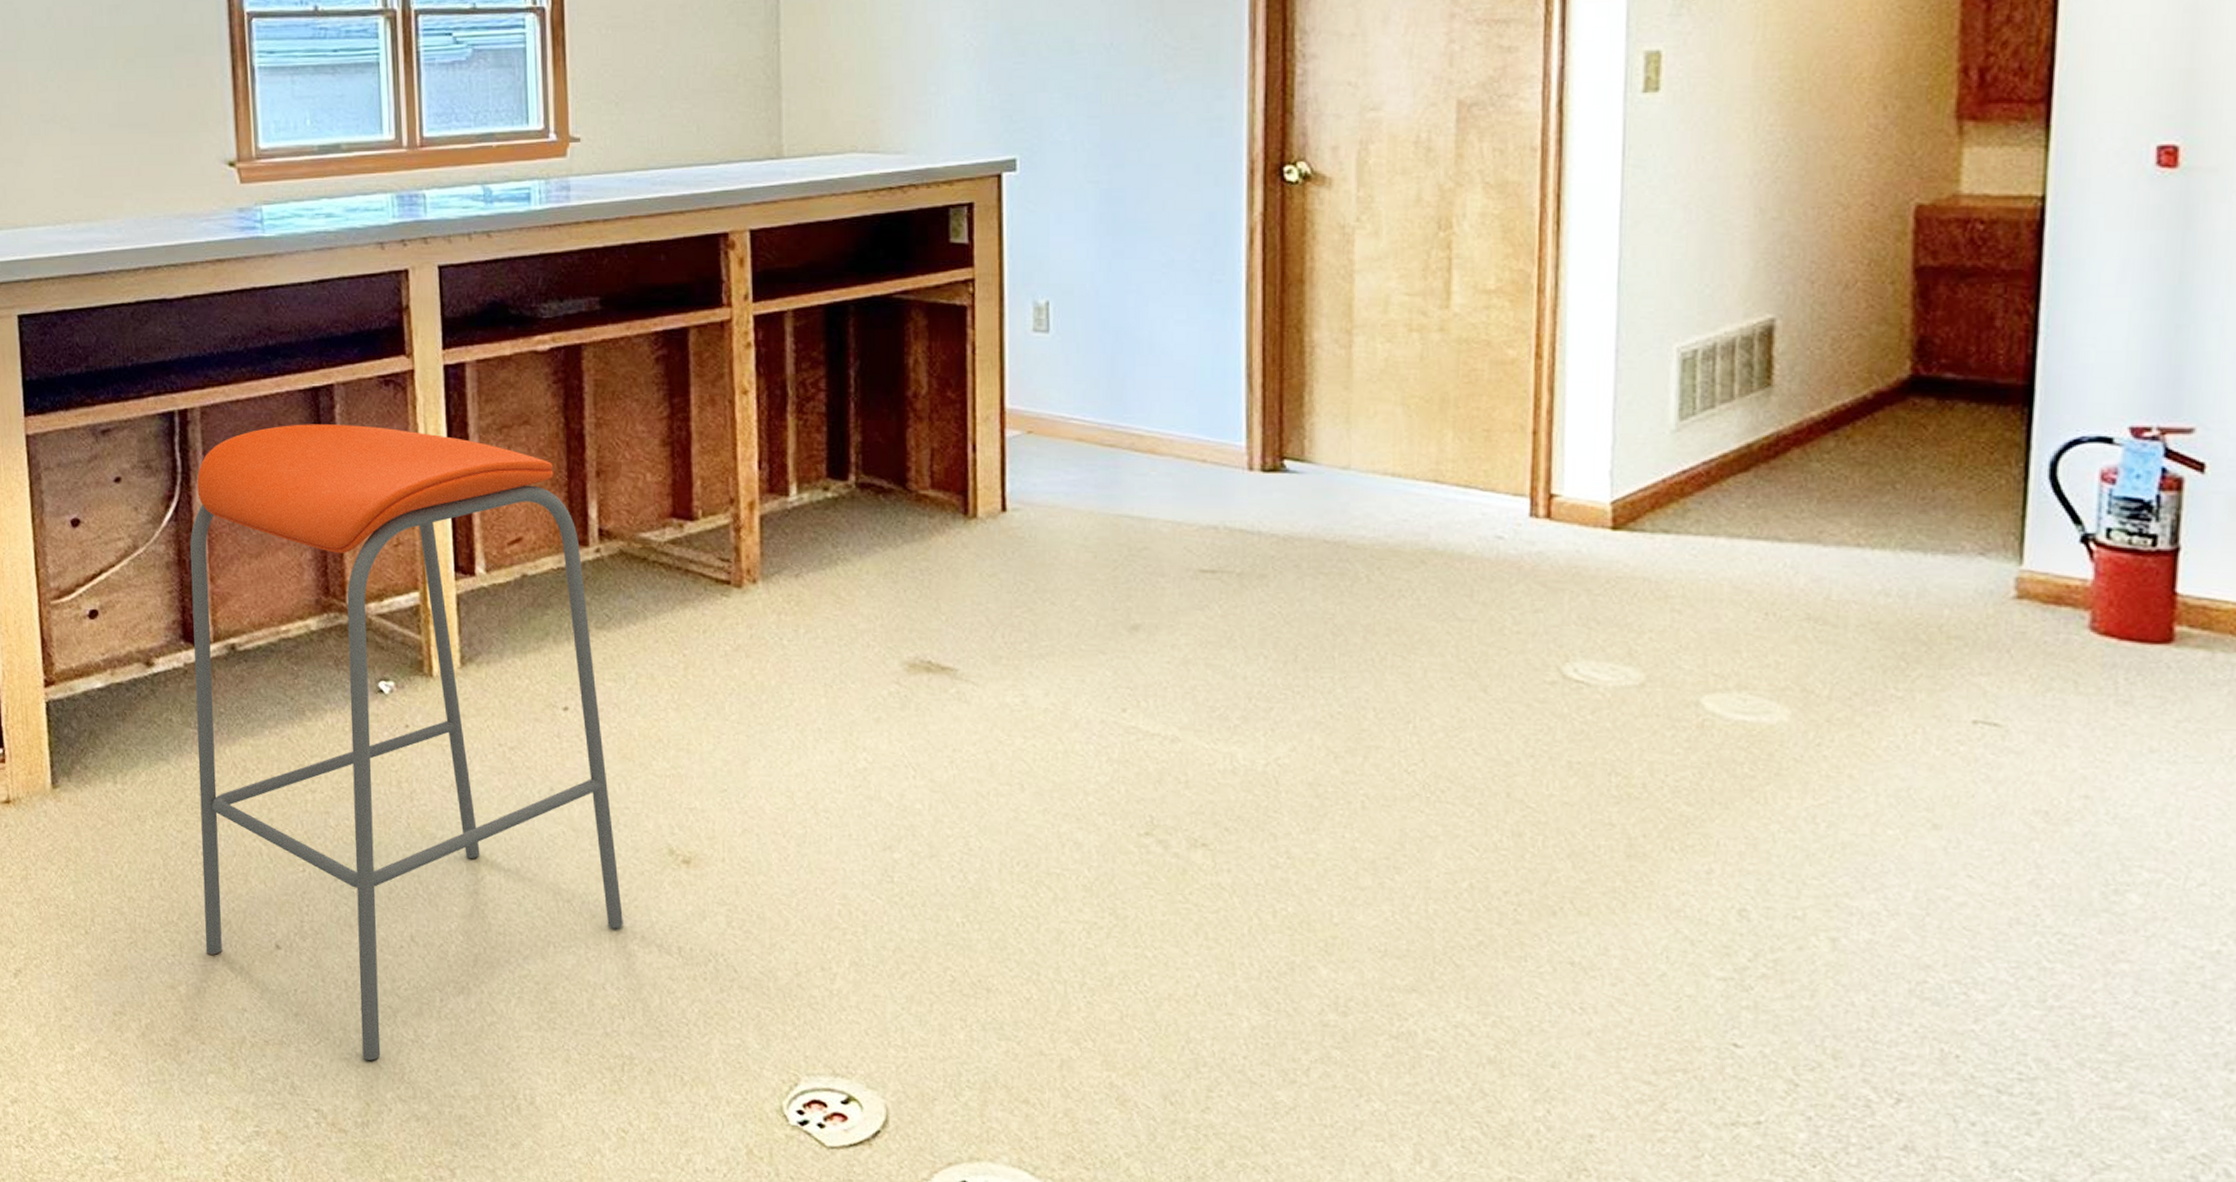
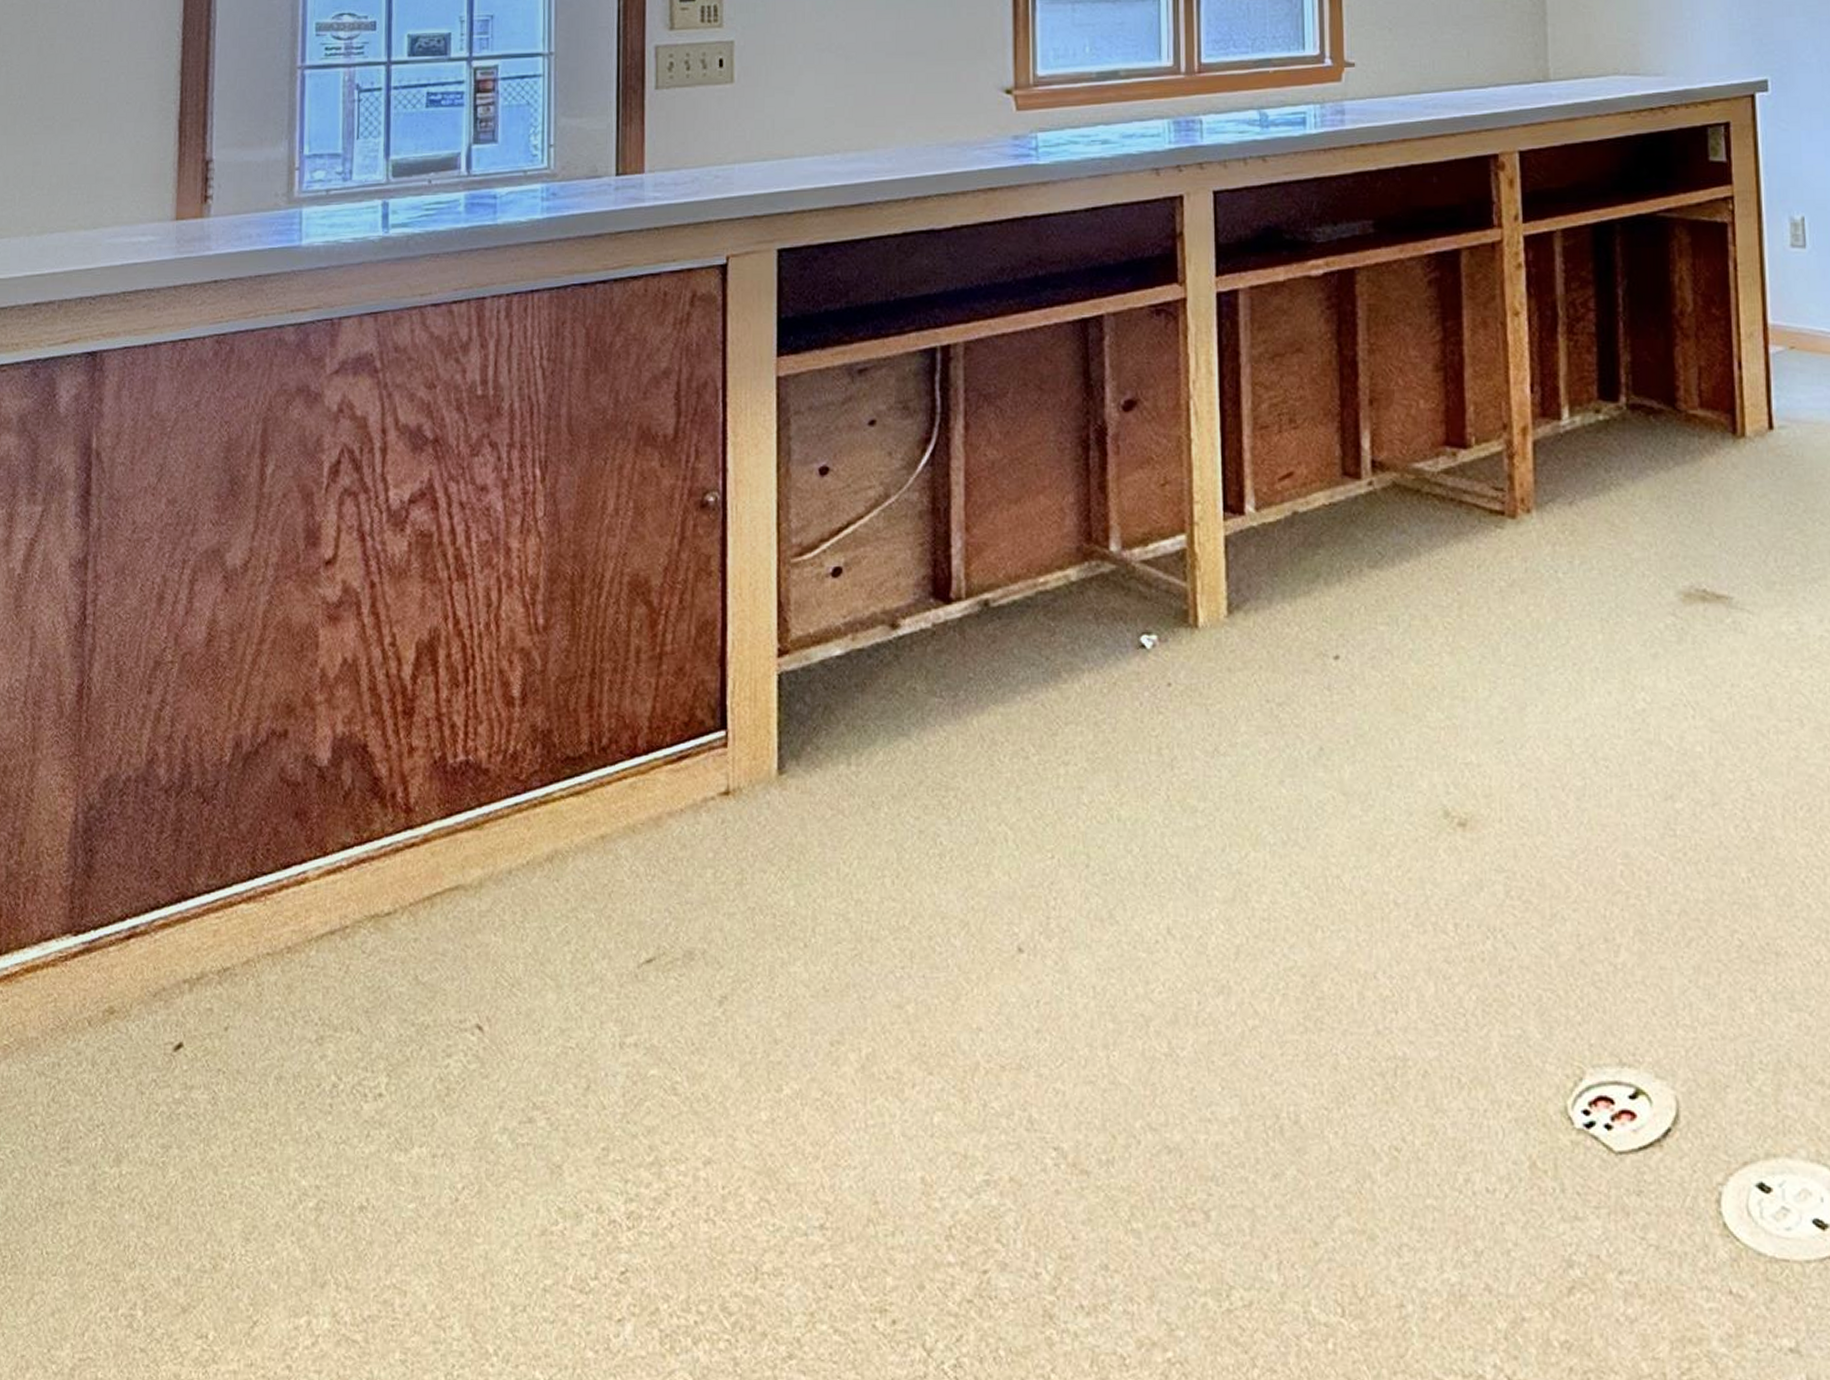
bar stool: present [190,424,623,1060] -> none [939,357,1396,1082]

